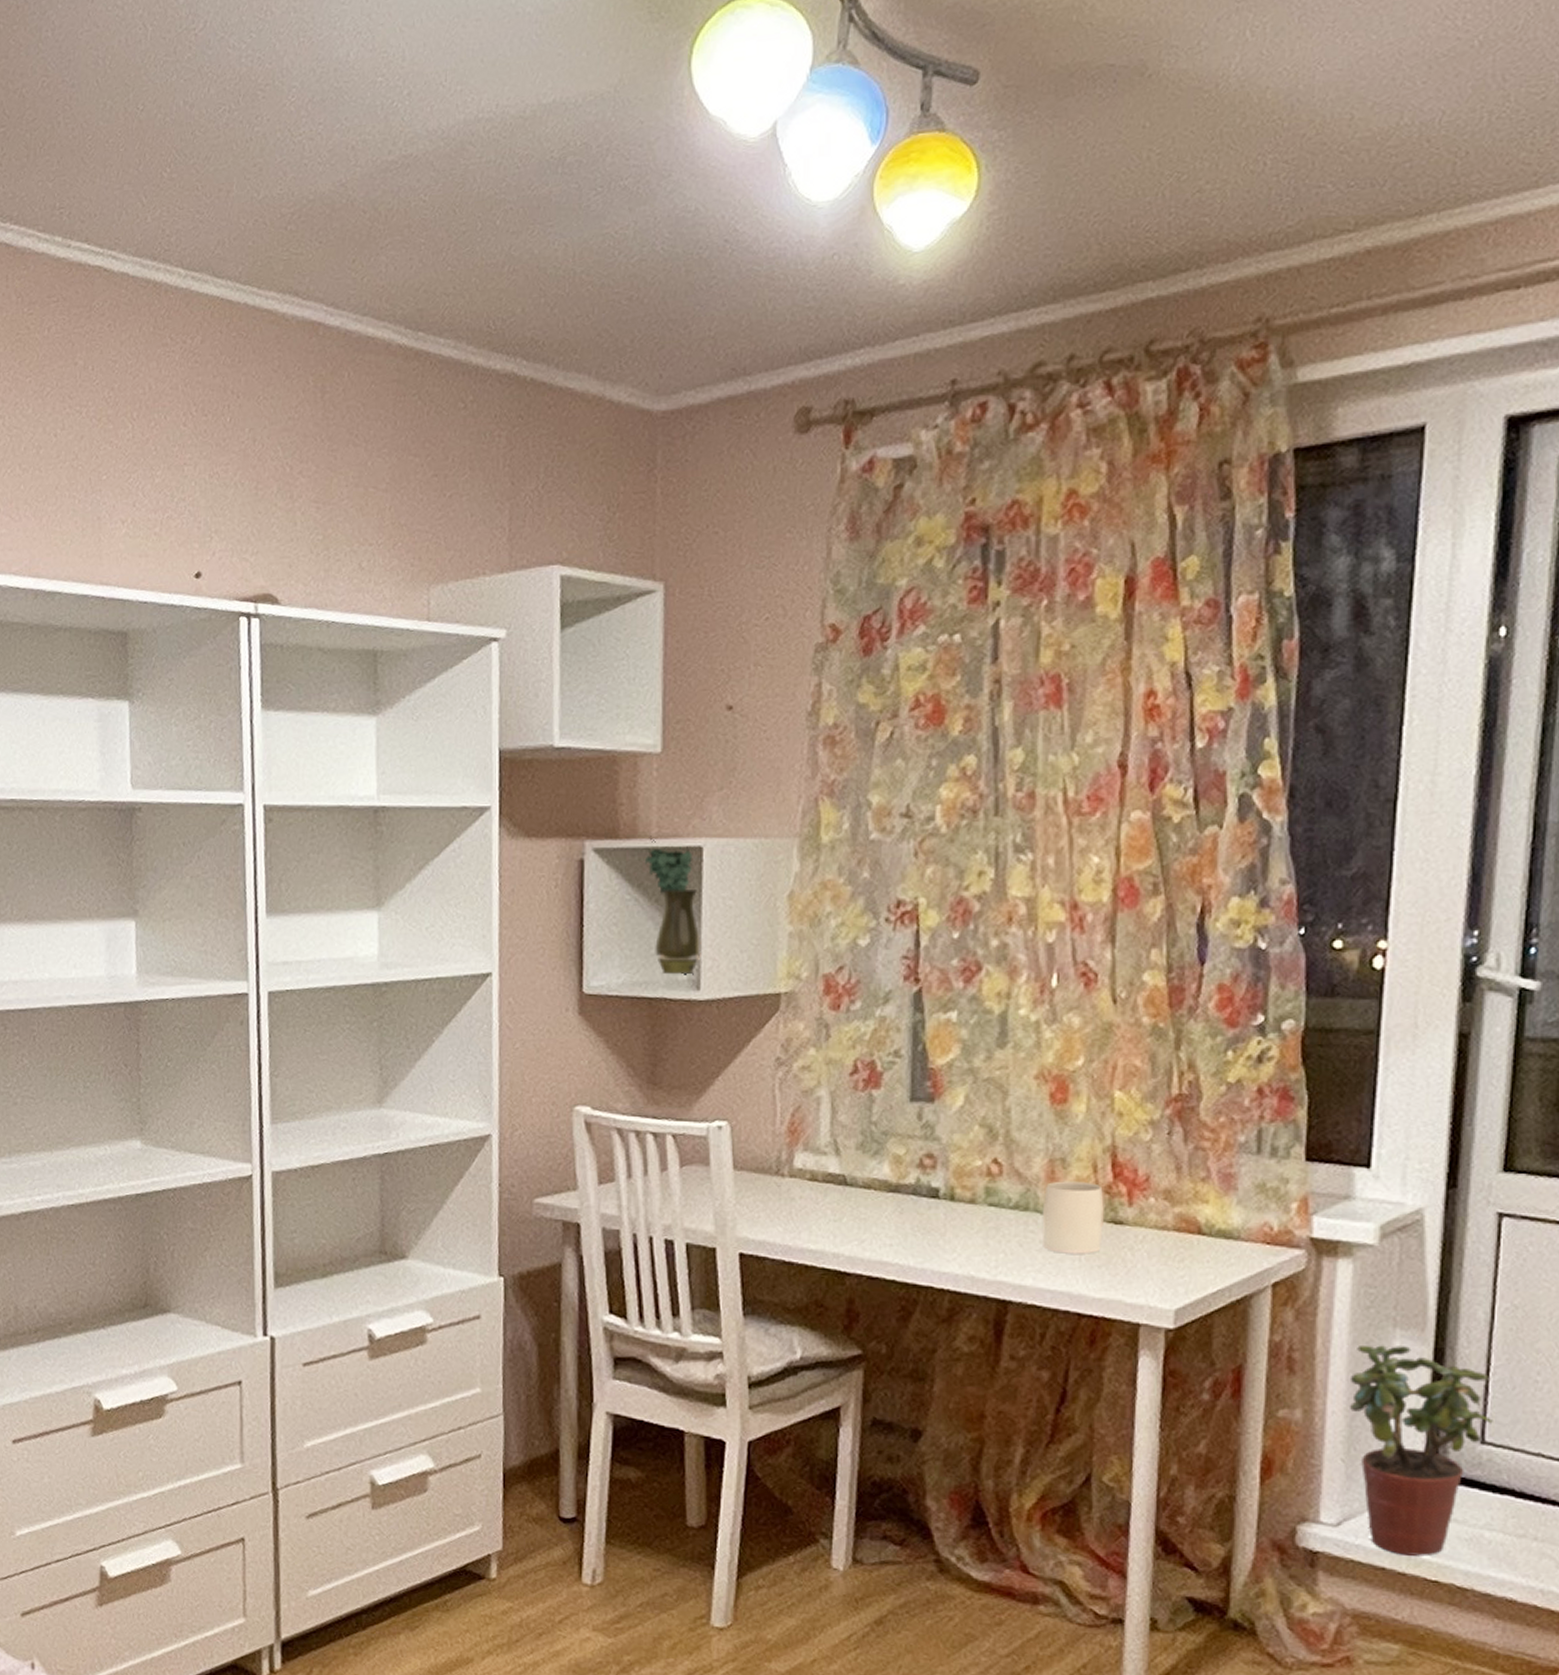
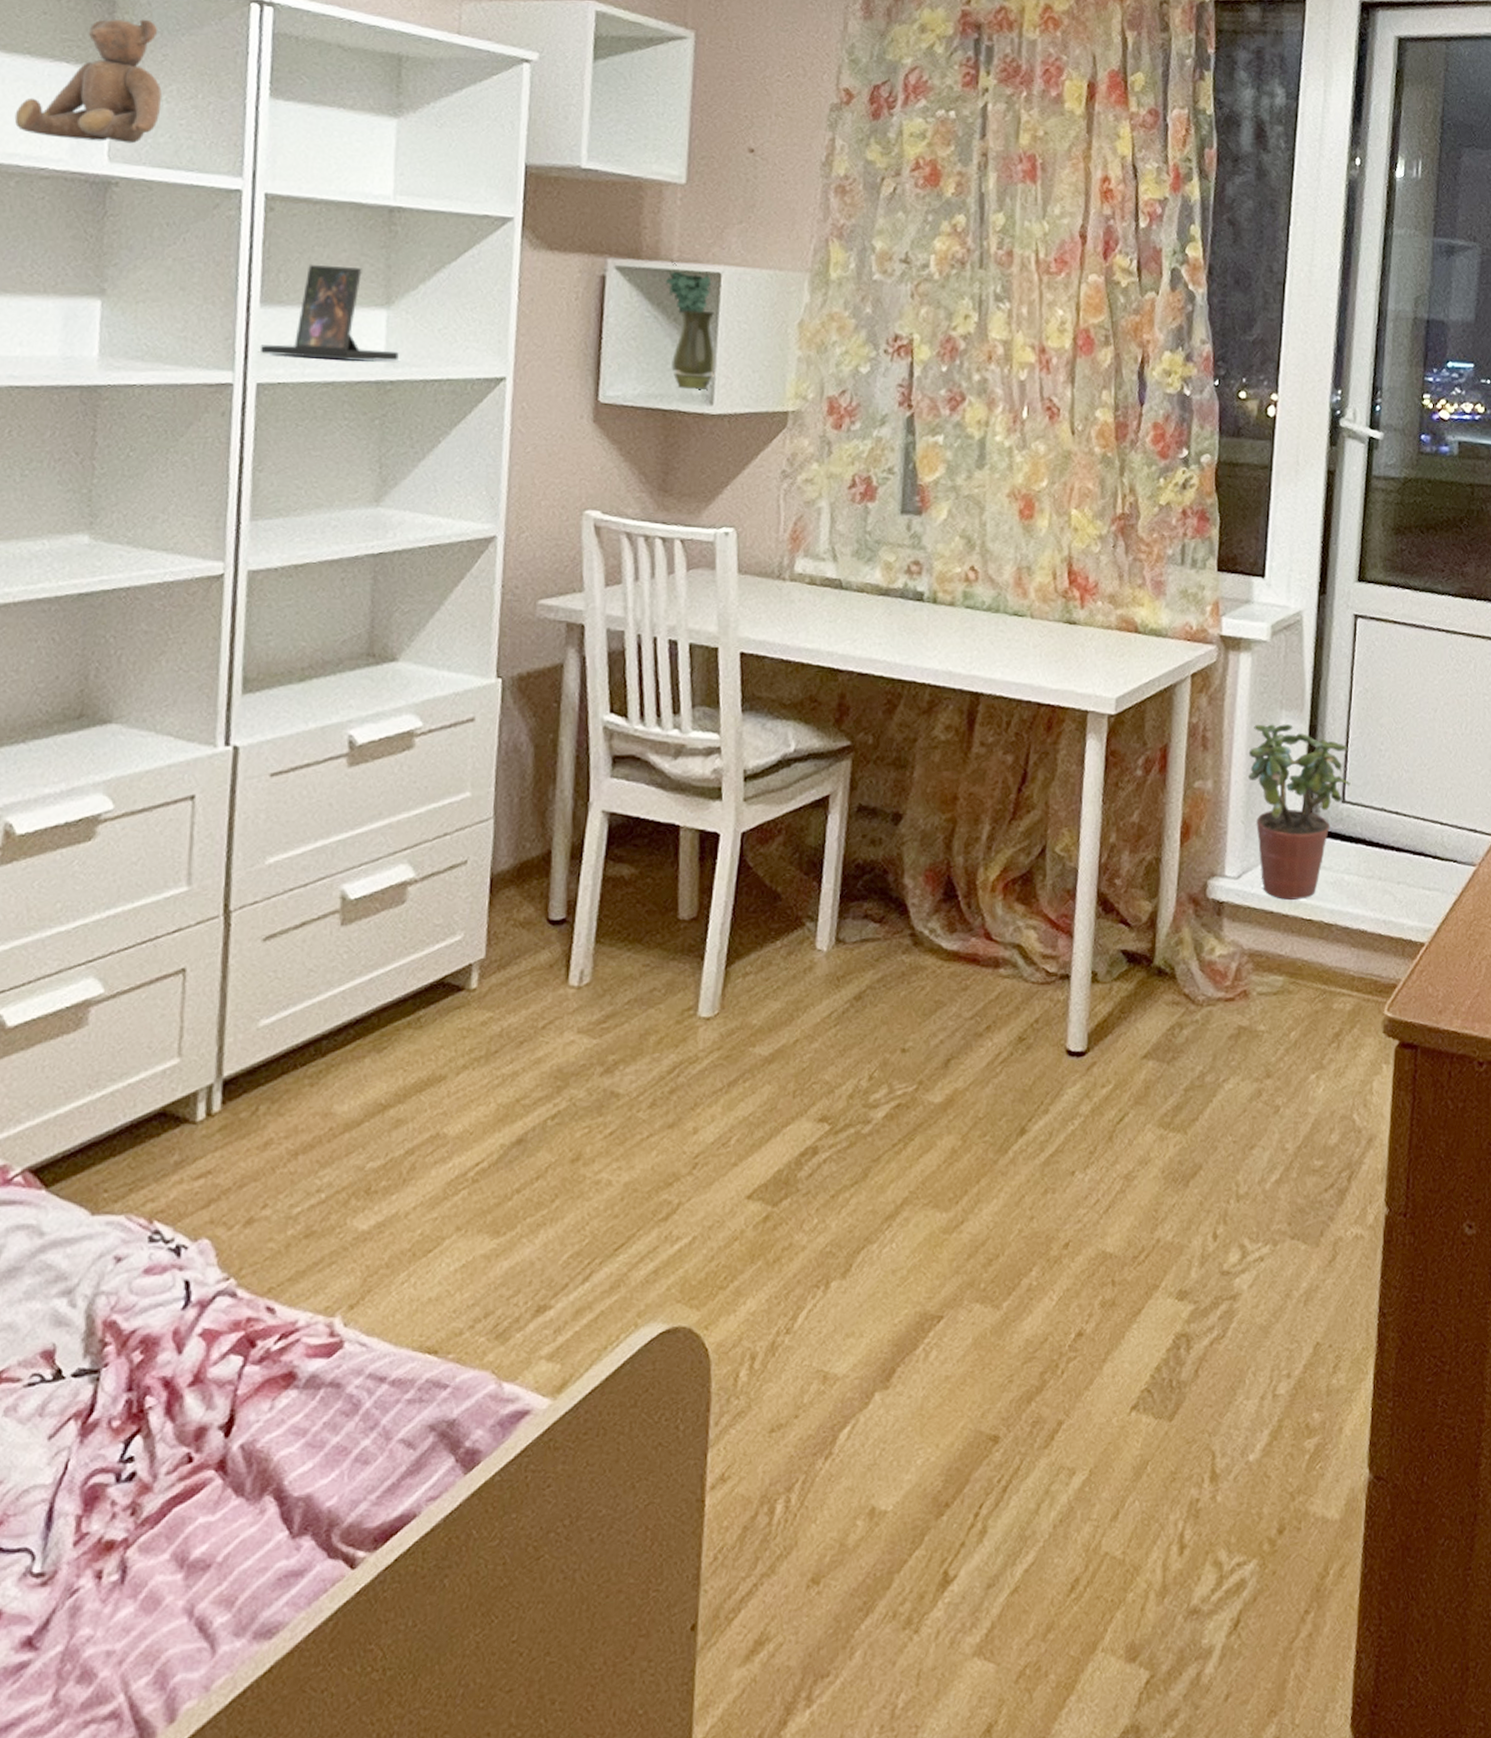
teddy bear: none [55,647,171,771] -> present [14,19,163,144]
photo frame: none [268,872,391,964] -> present [259,265,399,362]
mug: present [1042,1181,1104,1254] -> none [1010,586,1061,651]

